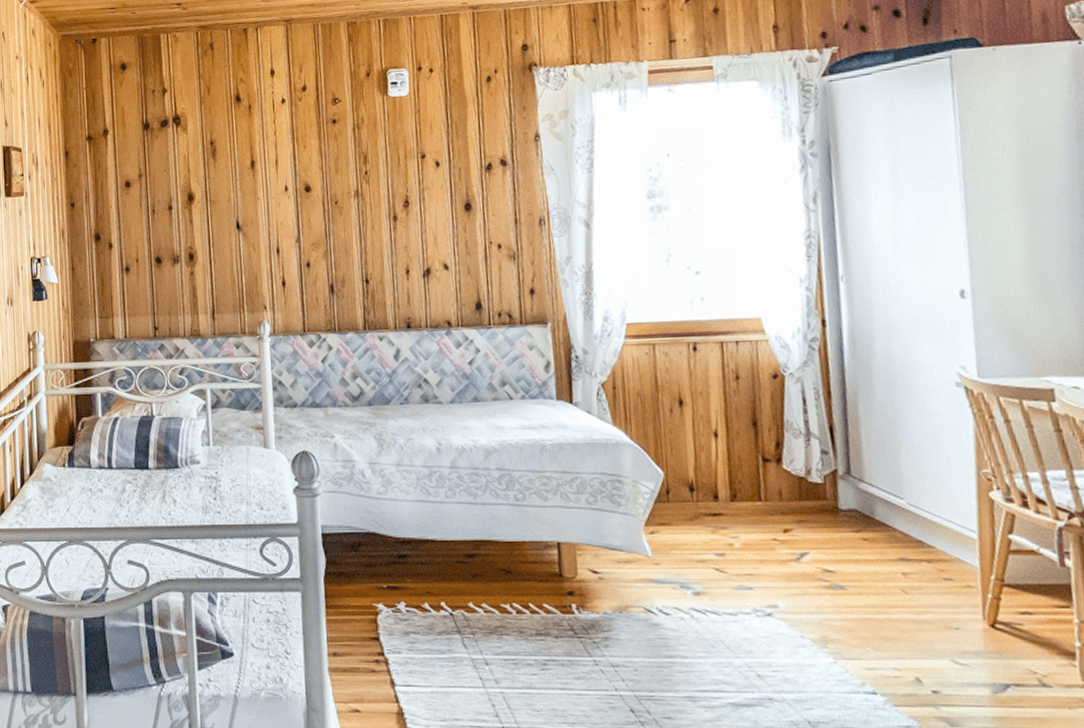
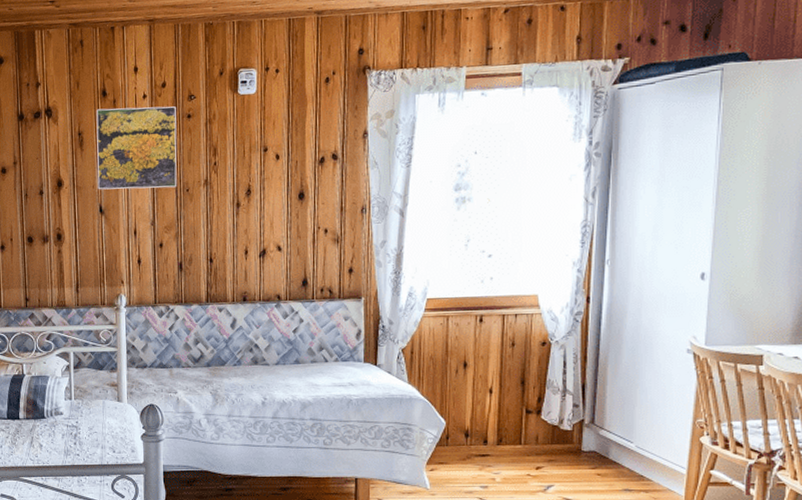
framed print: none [229,111,324,204] -> present [96,106,177,190]

